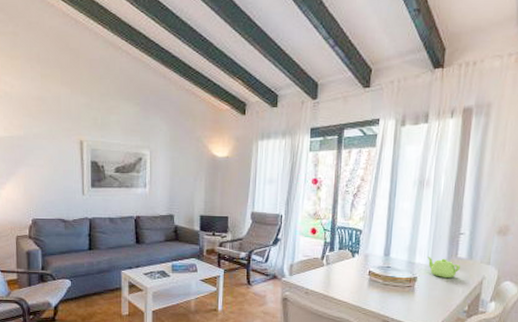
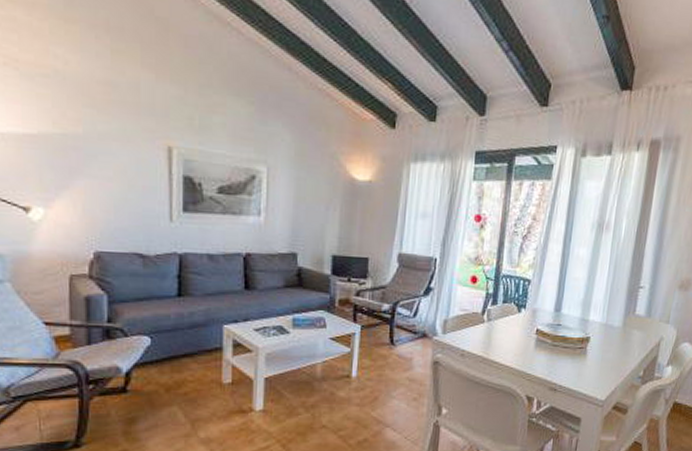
teapot: present [427,255,461,279] -> none [602,312,639,339]

